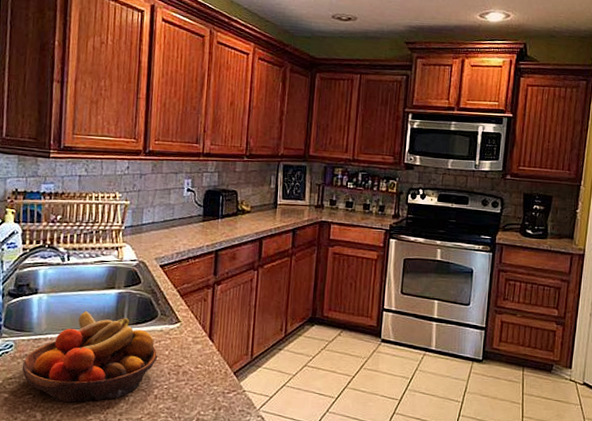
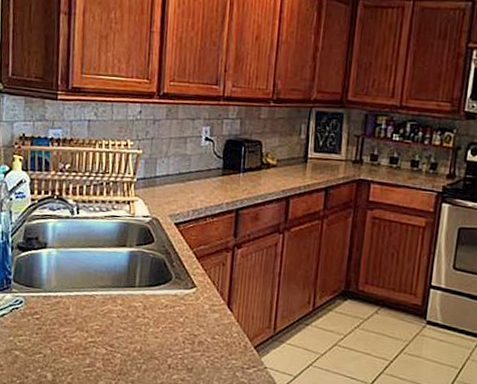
fruit bowl: present [22,311,158,402] -> none [32,269,172,366]

